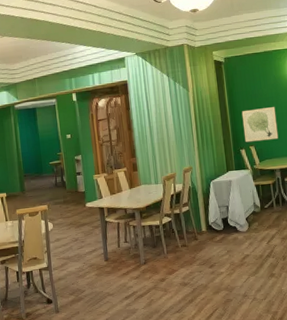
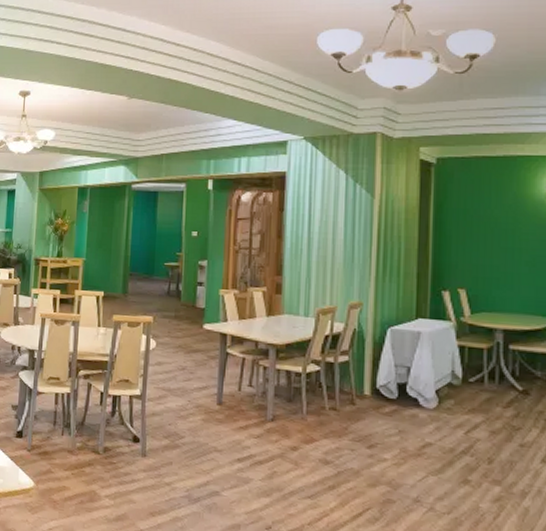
wall art: present [241,107,279,143] -> none [451,236,510,286]

